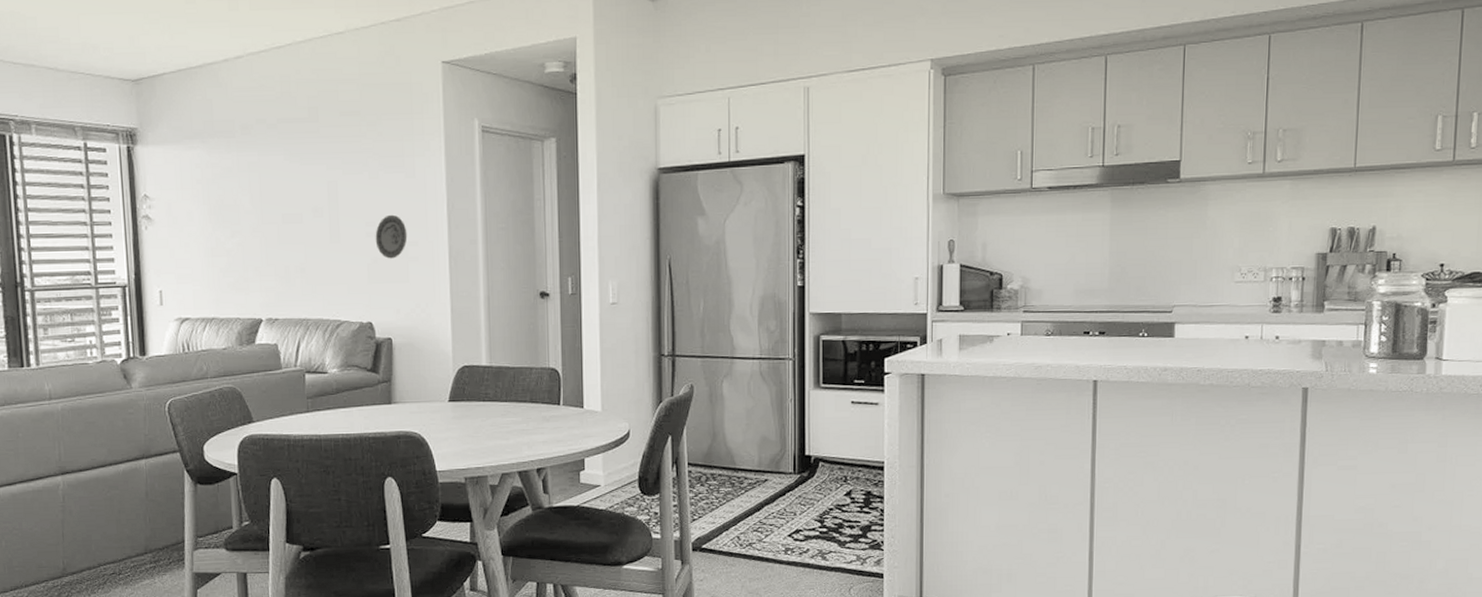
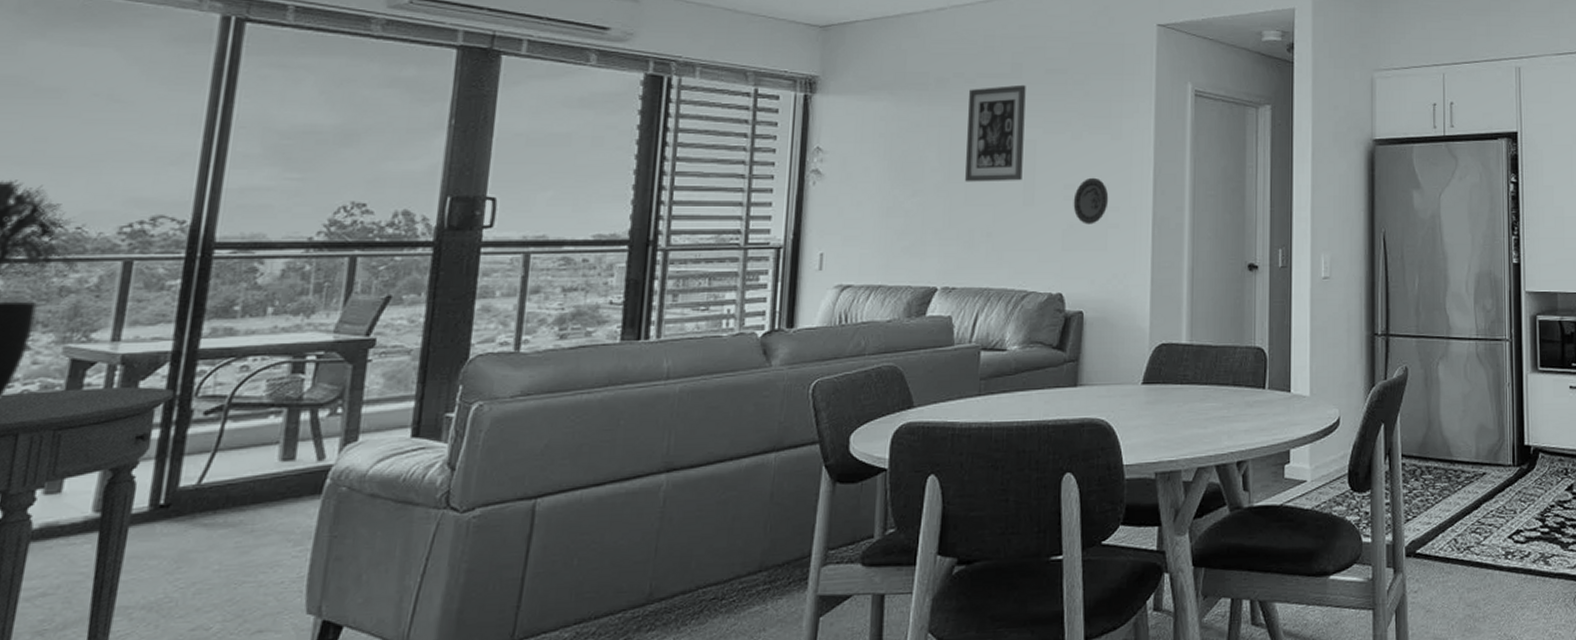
wall art: none [272,128,328,223] -> present [965,84,1026,182]

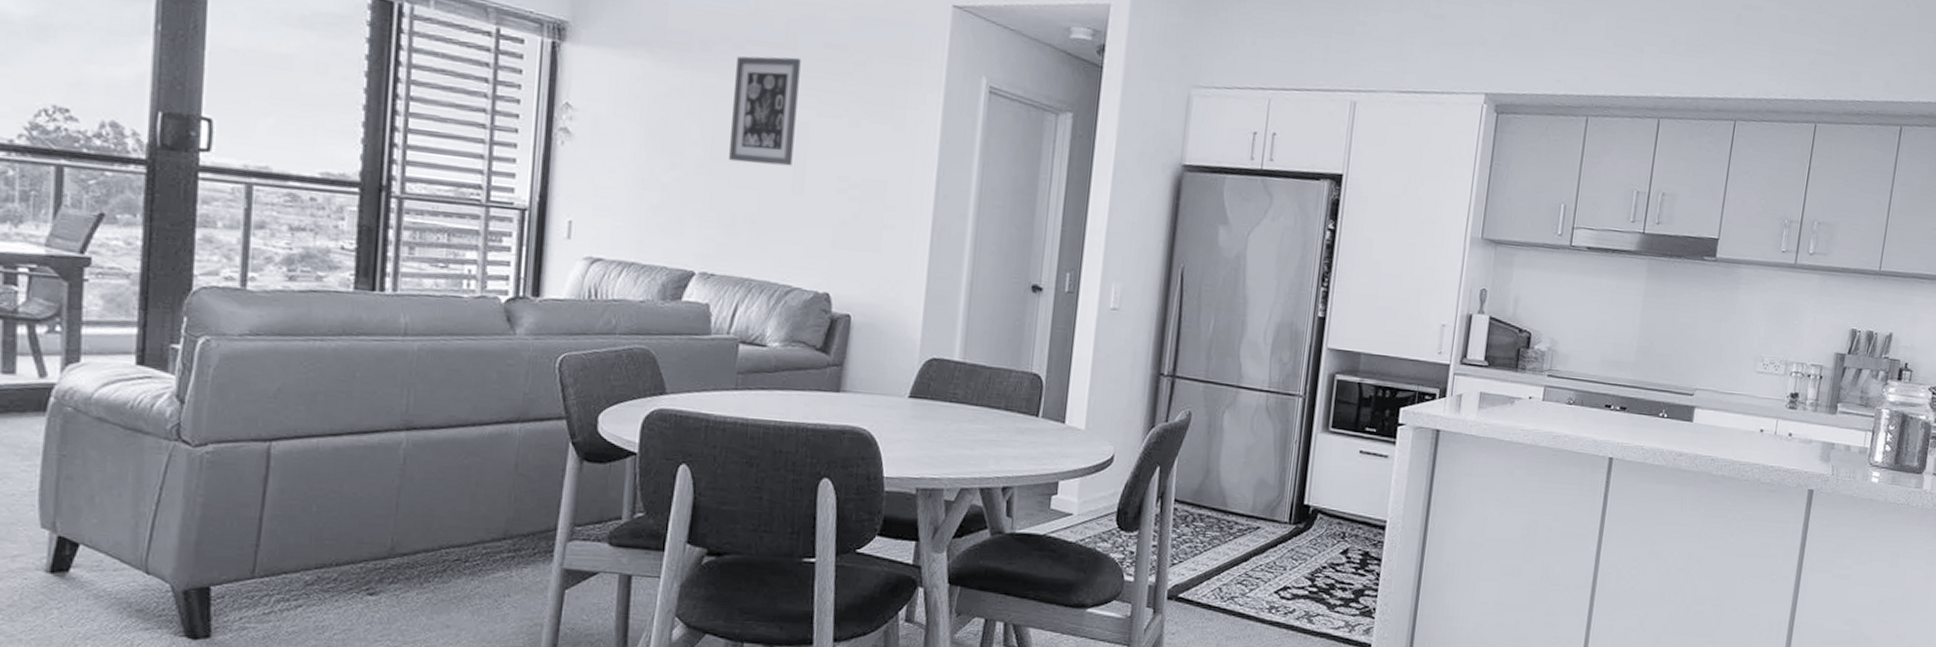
decorative plate: present [1073,177,1109,224] -> none [846,171,886,223]

